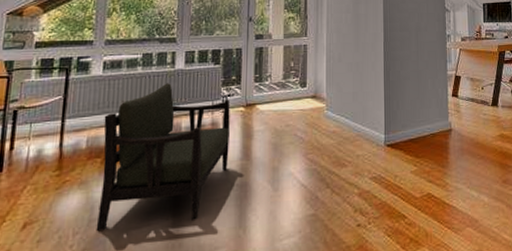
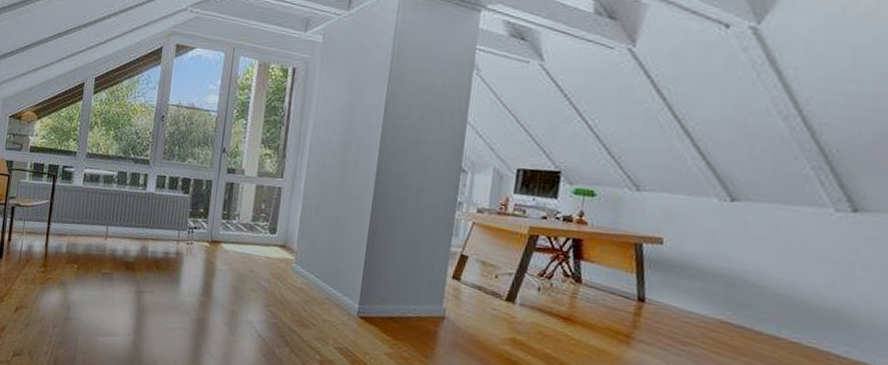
armchair: present [96,83,230,231] -> none [70,204,196,343]

